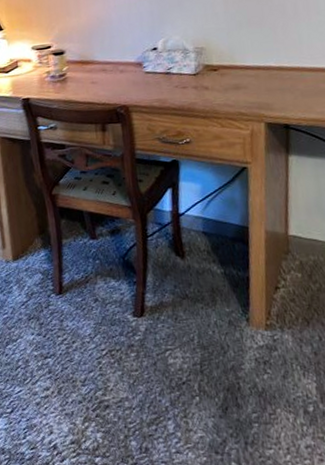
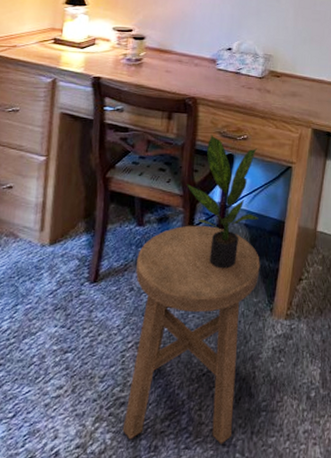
stool: none [96,235,228,452] -> present [122,225,260,445]
potted plant: none [133,142,217,279] -> present [187,135,259,269]

